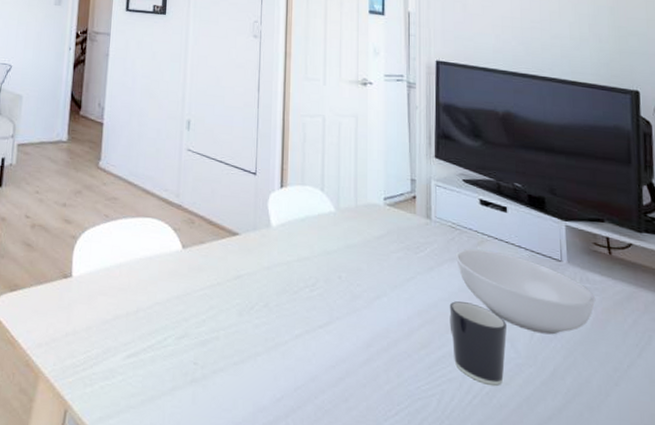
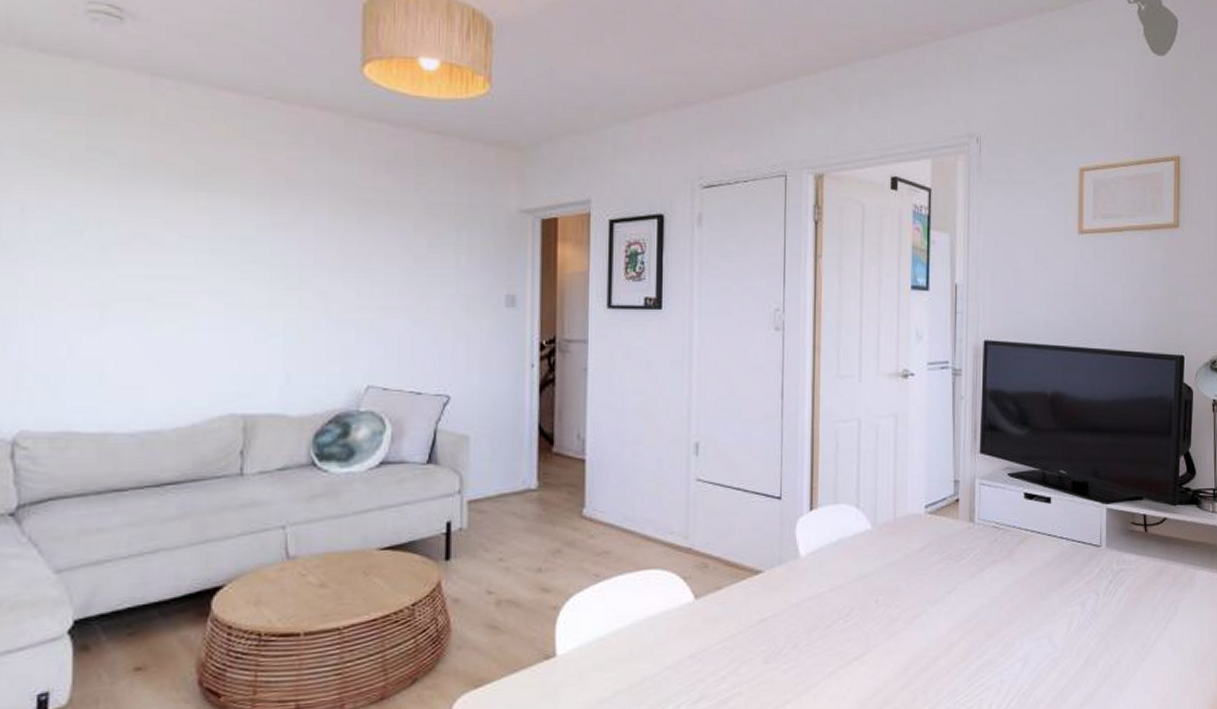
mug: present [449,301,508,386] -> none [990,605,1046,685]
bowl: present [455,248,596,335] -> none [997,546,1130,624]

